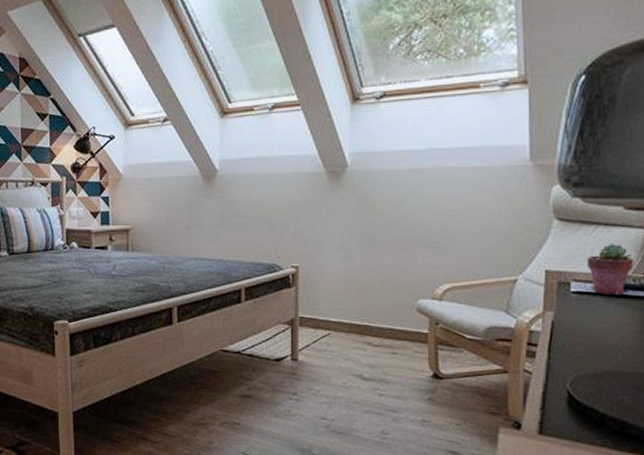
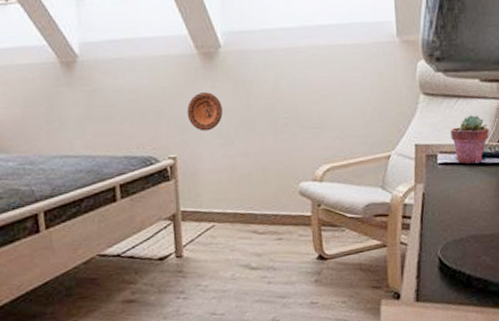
decorative plate: none [311,208,345,244] -> present [187,92,223,132]

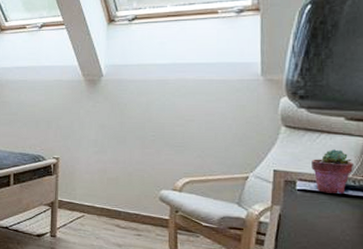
decorative plate: present [187,92,223,132] -> none [71,110,100,140]

